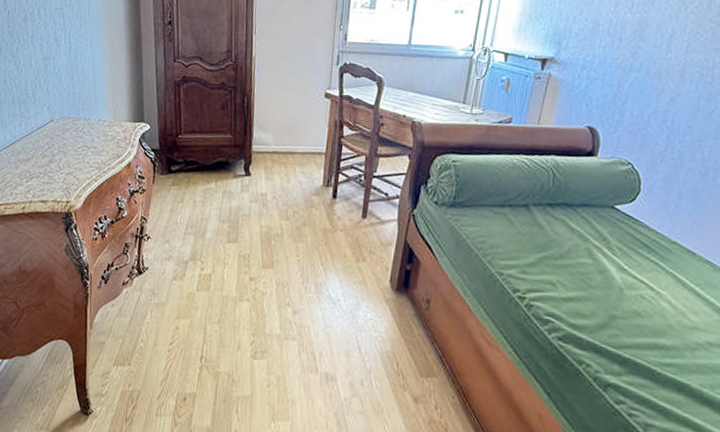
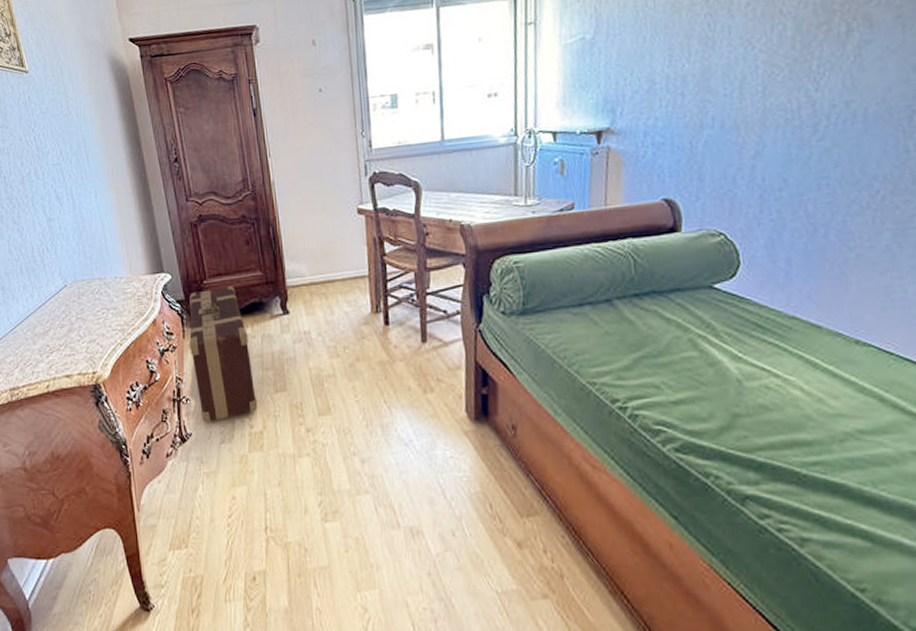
suitcase: none [157,143,211,261] -> present [189,285,258,424]

